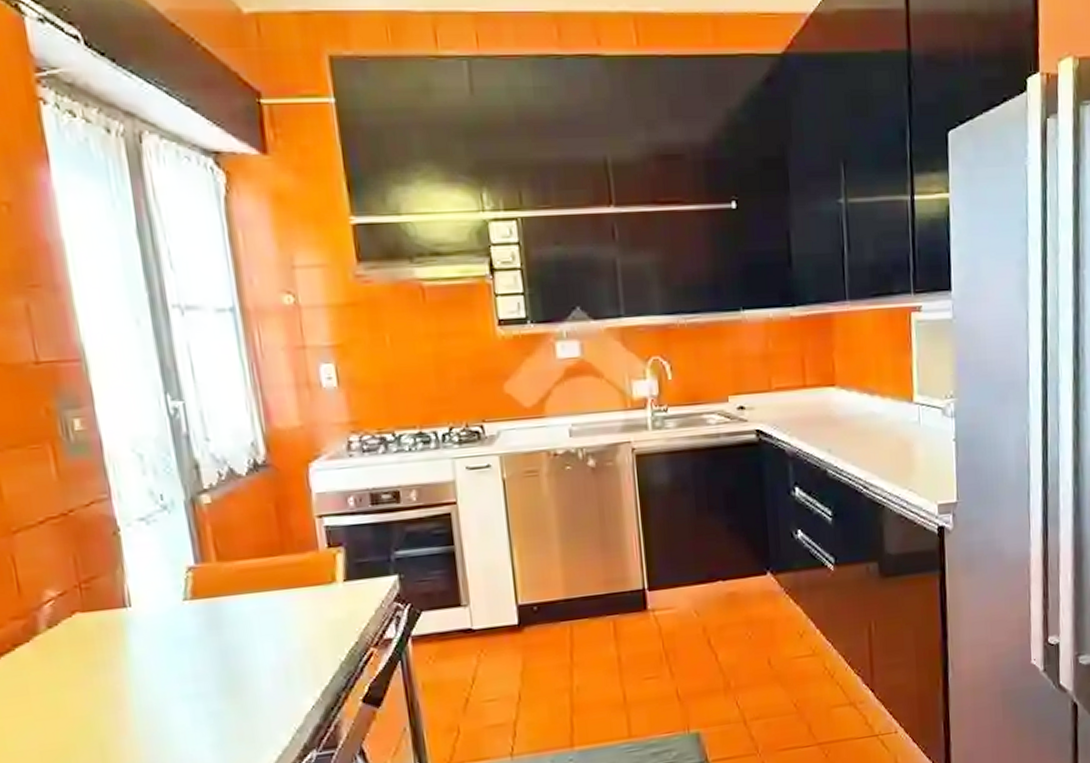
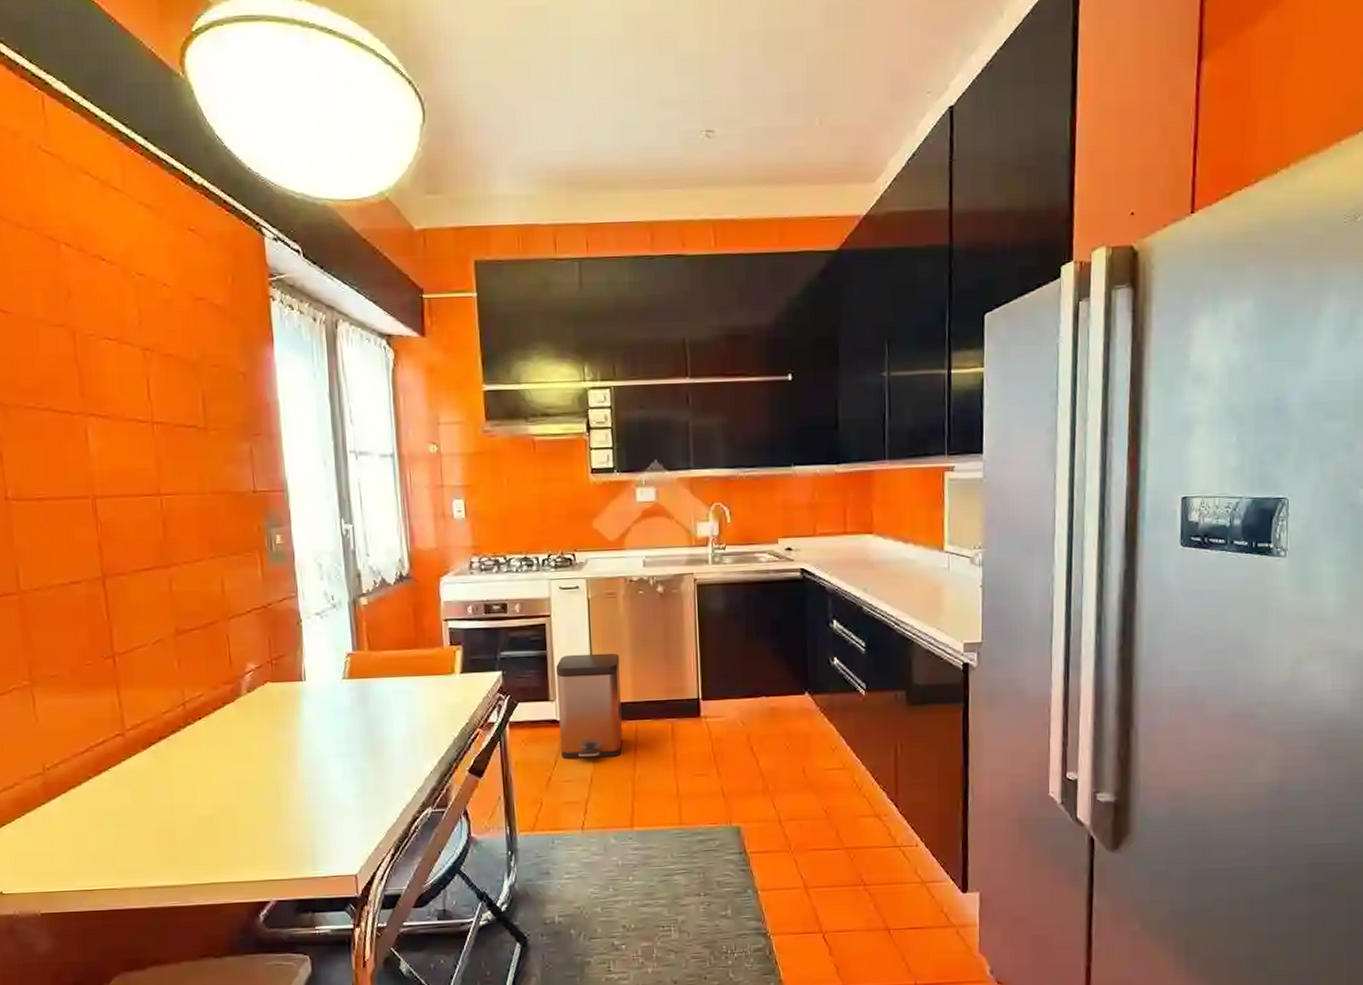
pedal bin: none [468,542,556,675] -> present [556,653,623,760]

